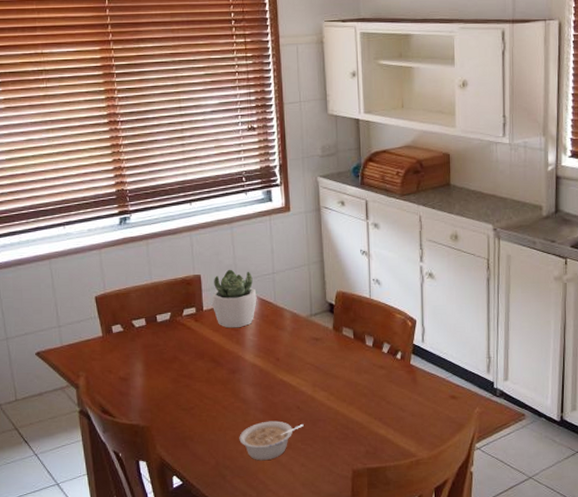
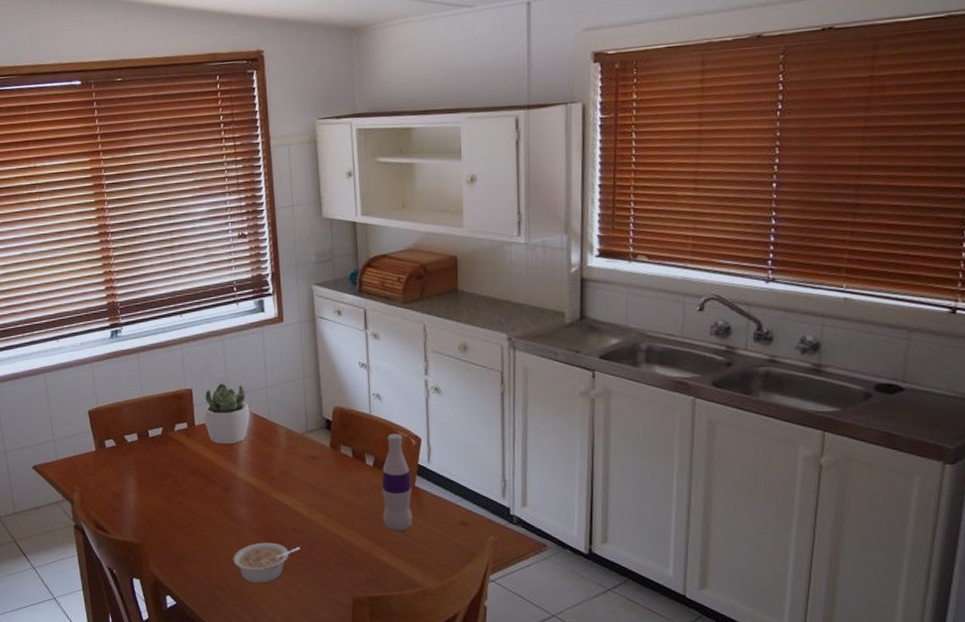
bottle: none [380,316,408,406] -> present [381,433,413,531]

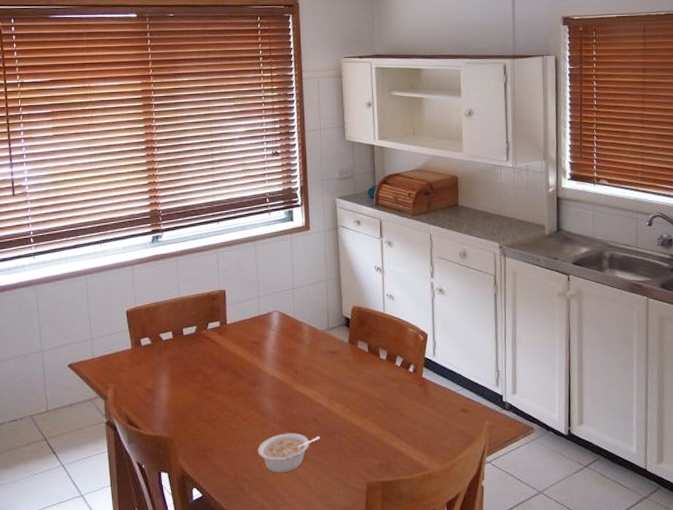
succulent plant: present [203,383,250,445] -> none [235,284,278,342]
bottle: present [381,433,413,531] -> none [393,330,420,419]

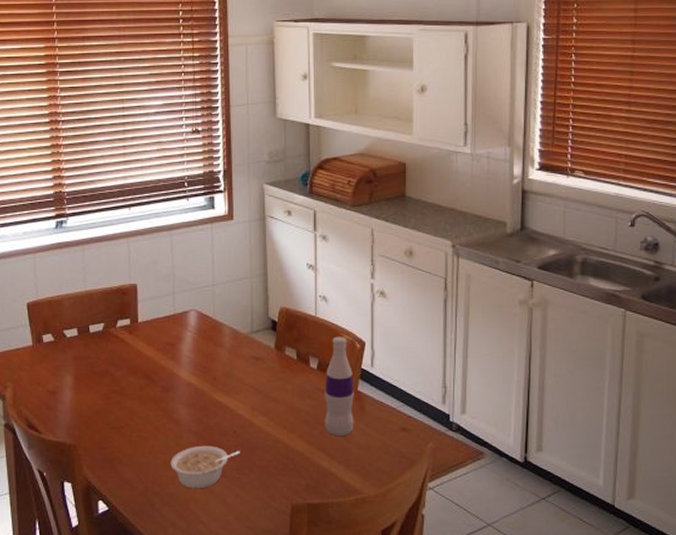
bottle: none [393,330,420,419] -> present [325,336,354,436]

